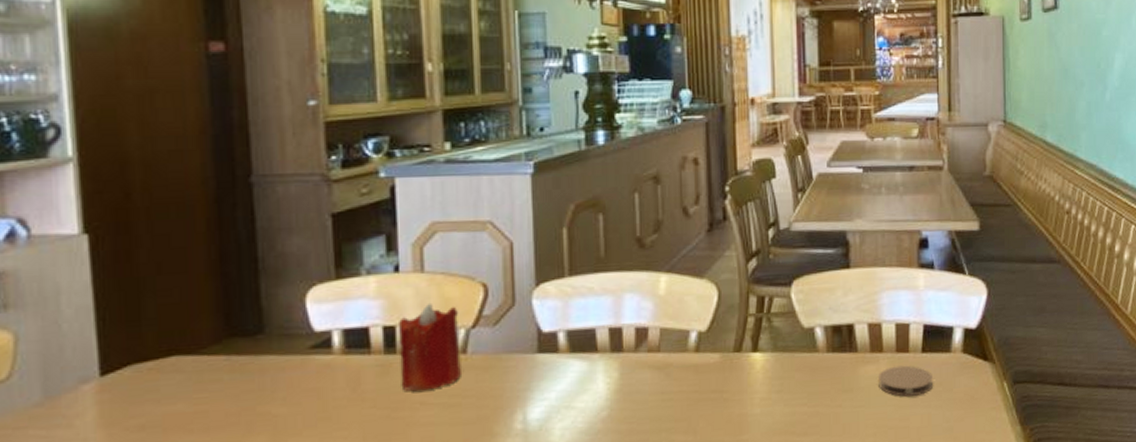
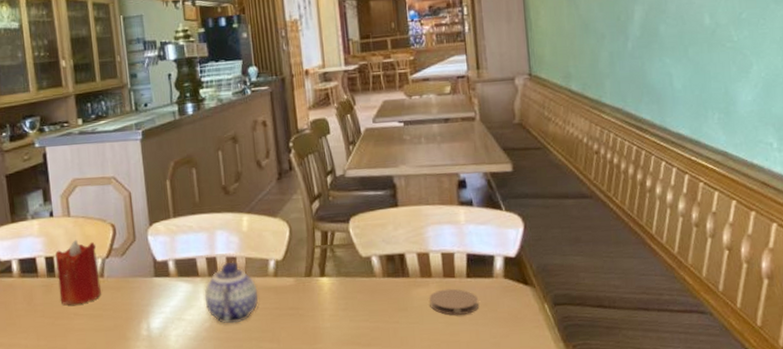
teapot: none [603,332,674,413] -> present [204,261,259,324]

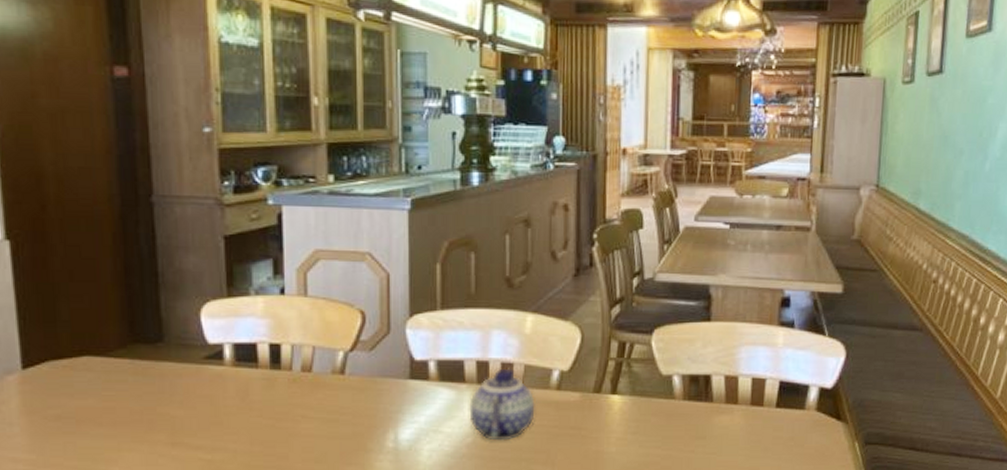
candle: present [55,239,101,305] -> none [284,325,339,405]
coaster: present [429,288,480,316] -> none [731,418,786,448]

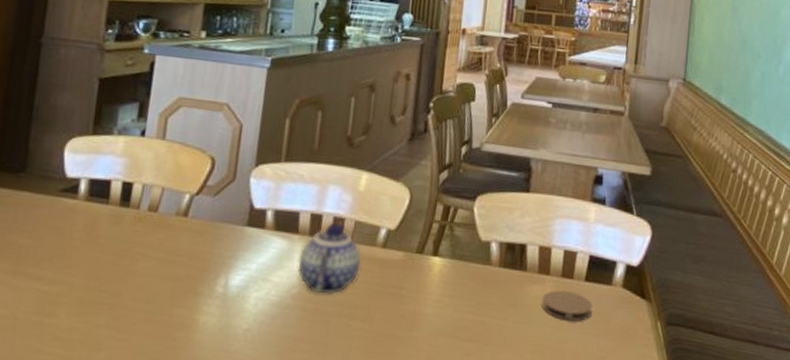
coaster: none [731,418,786,448] -> present [542,290,593,321]

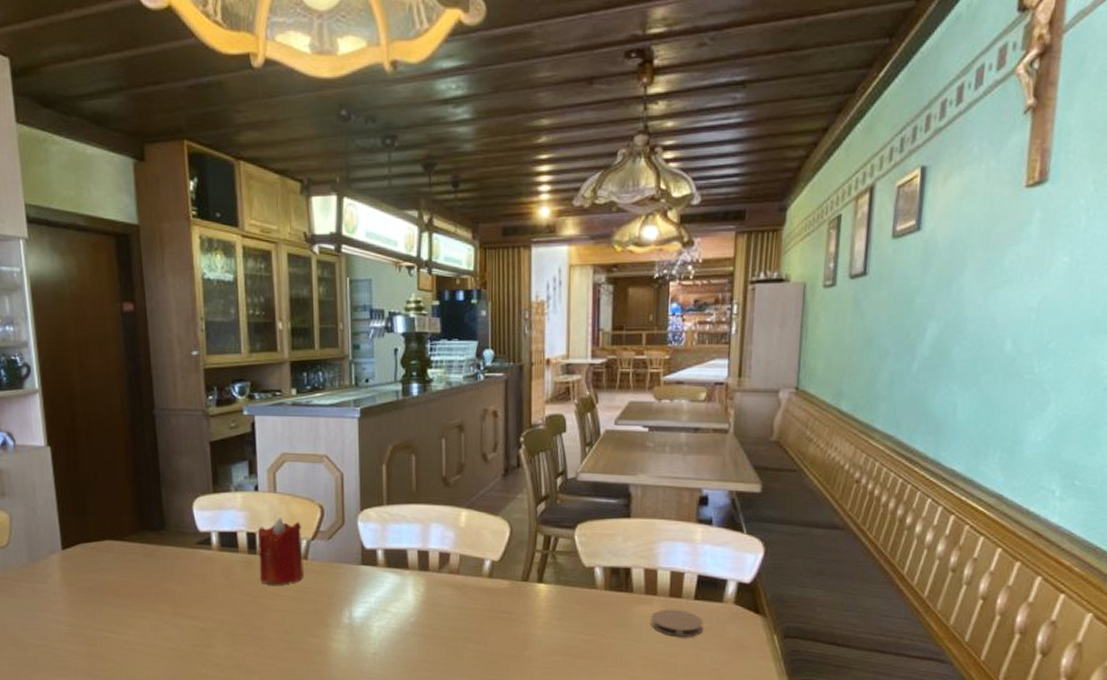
candle: none [128,167,188,245] -> present [258,517,303,585]
teapot: present [297,222,361,294] -> none [412,557,470,621]

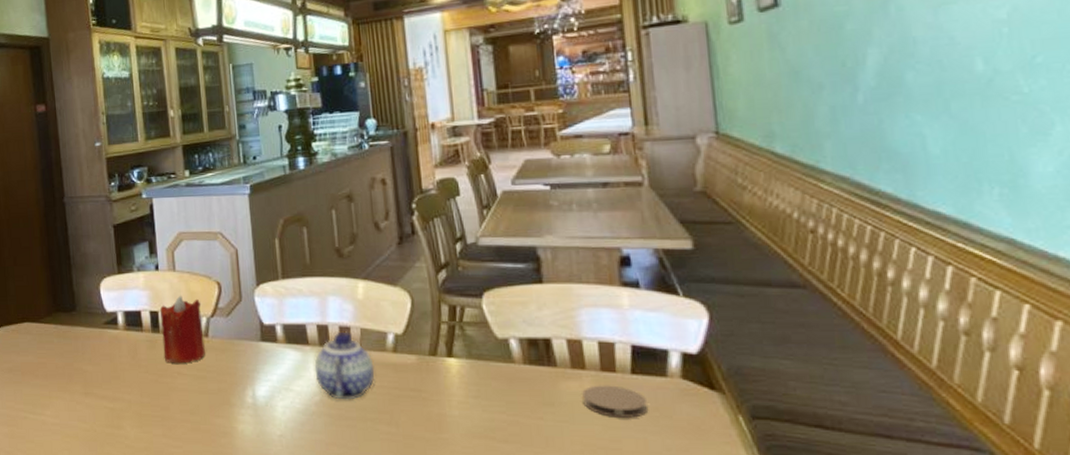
teapot: none [412,557,470,621] -> present [314,331,375,400]

